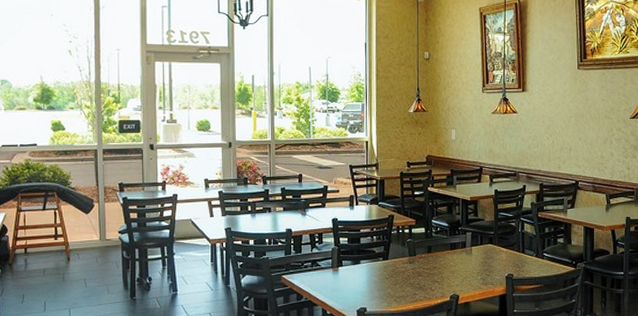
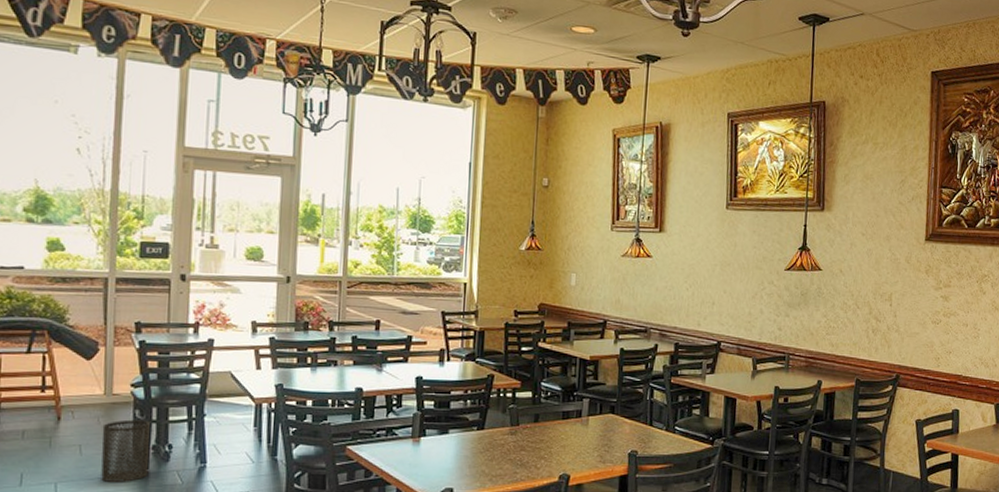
trash can: none [100,259,136,307] -> present [101,419,150,482]

